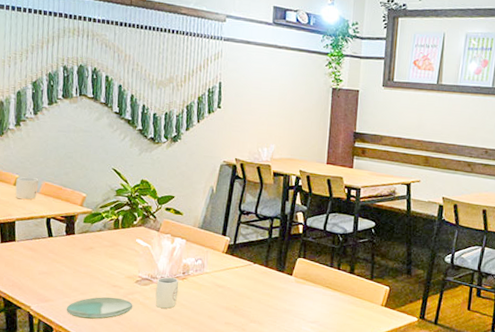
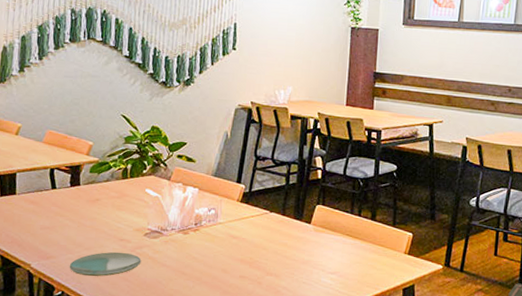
mug: present [15,177,39,200] -> none [17,125,43,150]
mug: present [155,277,179,309] -> none [165,229,191,263]

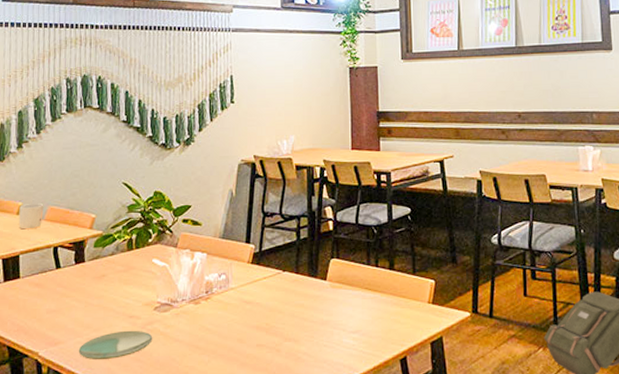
mug: none [17,125,43,150] -> present [18,203,44,230]

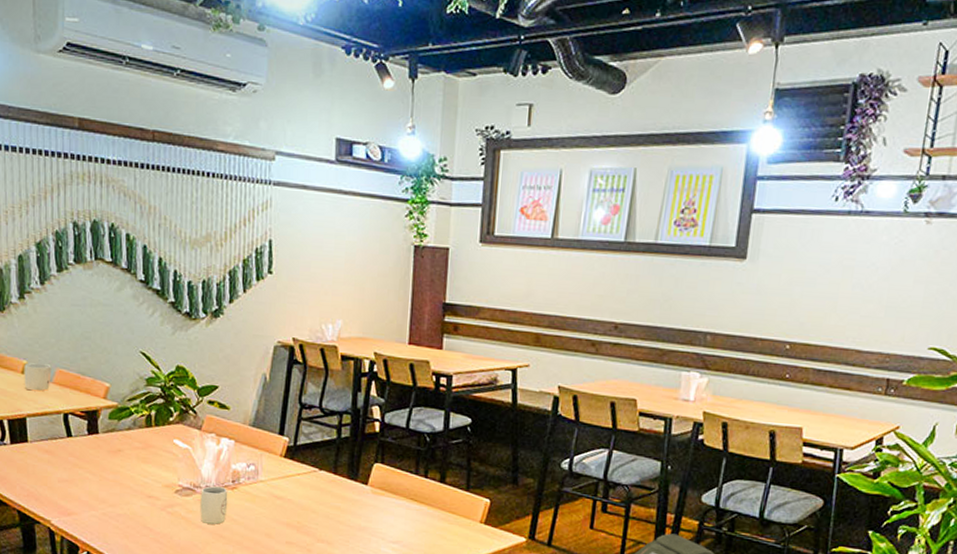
plate: present [78,330,153,359] -> none [93,510,173,537]
mug: none [177,299,202,336] -> present [200,486,228,524]

